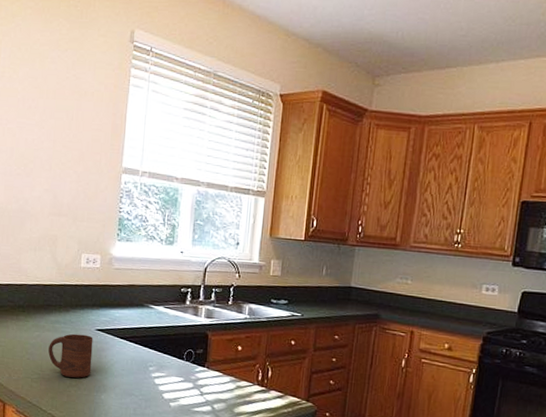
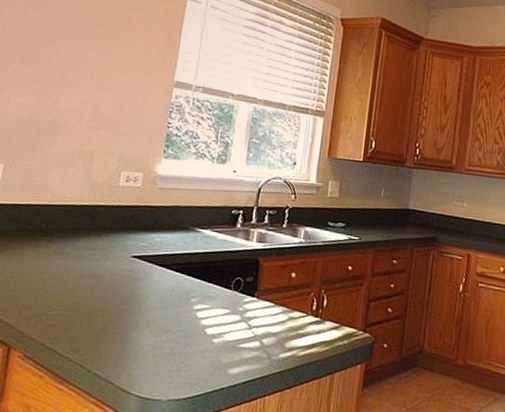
cup: present [48,333,93,378] -> none [71,261,128,313]

